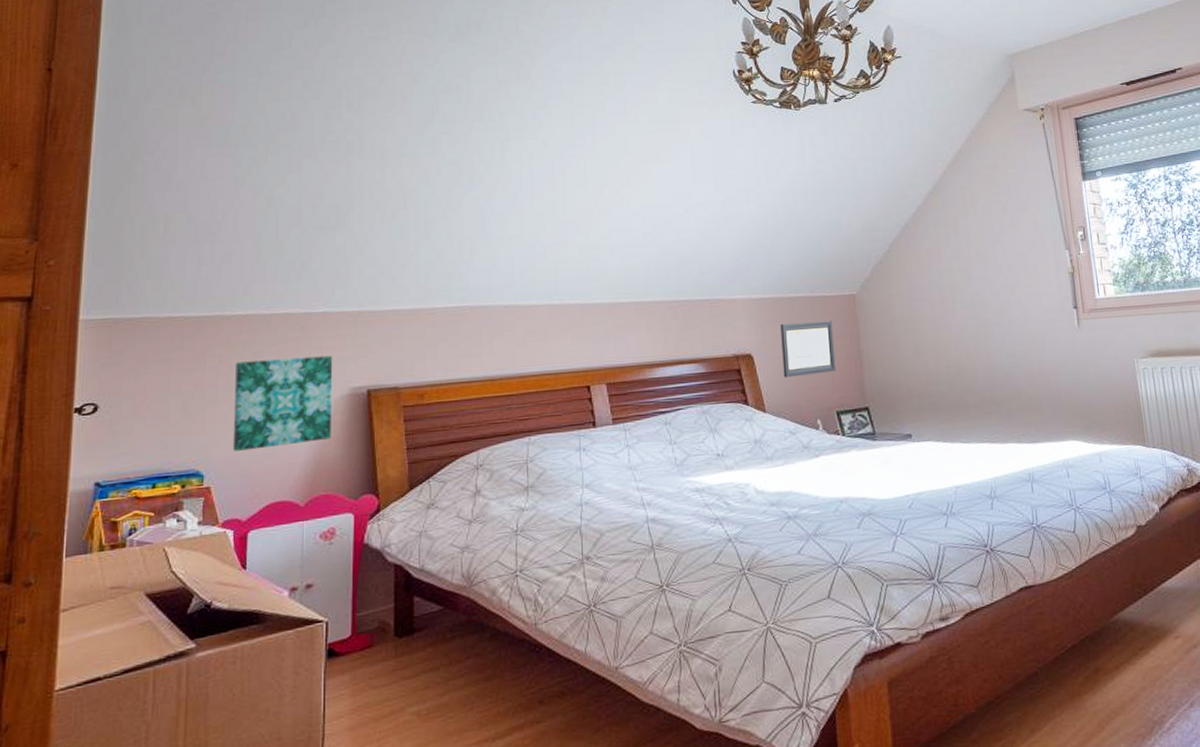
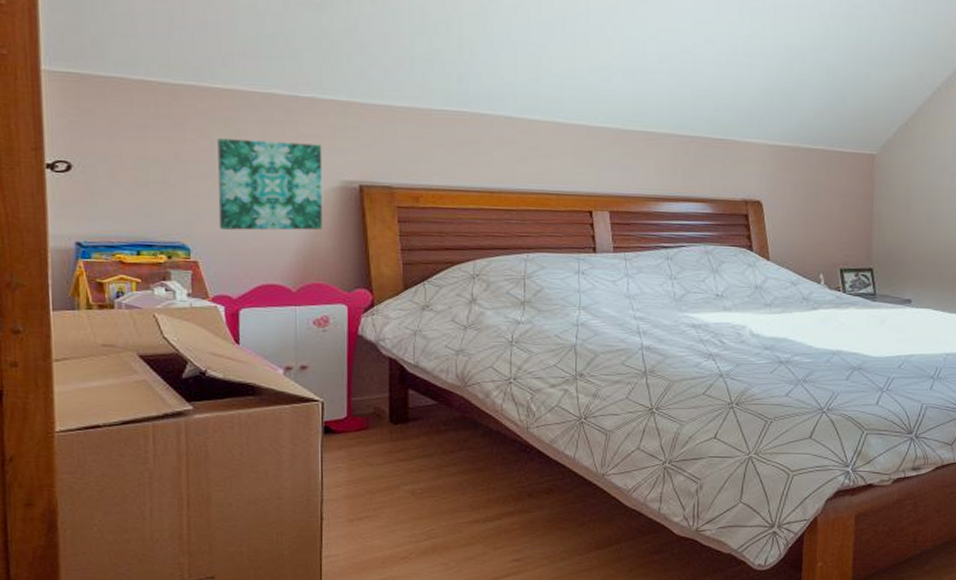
wall art: present [780,321,836,378] -> none [791,175,848,230]

